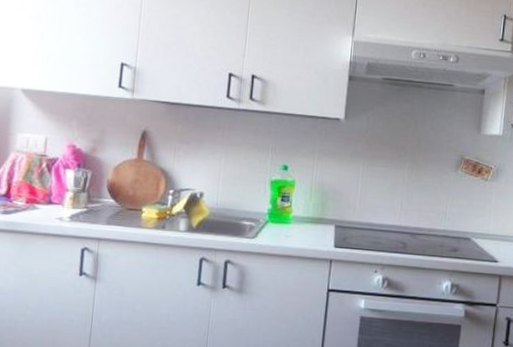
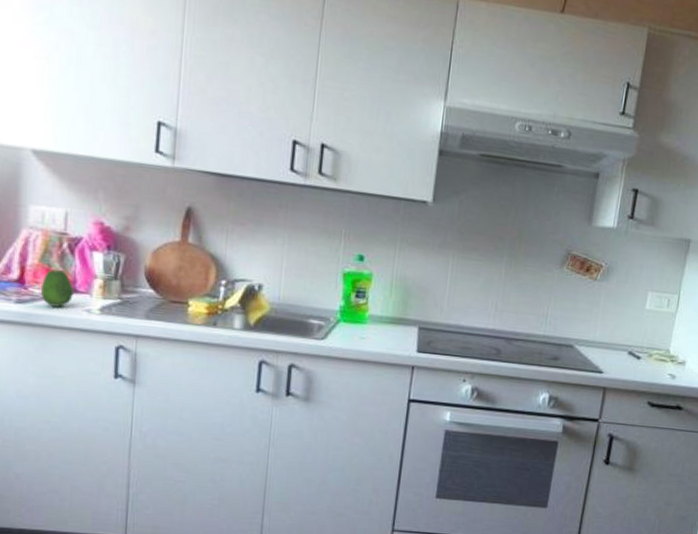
fruit: none [22,184,49,217] -> present [40,268,74,308]

